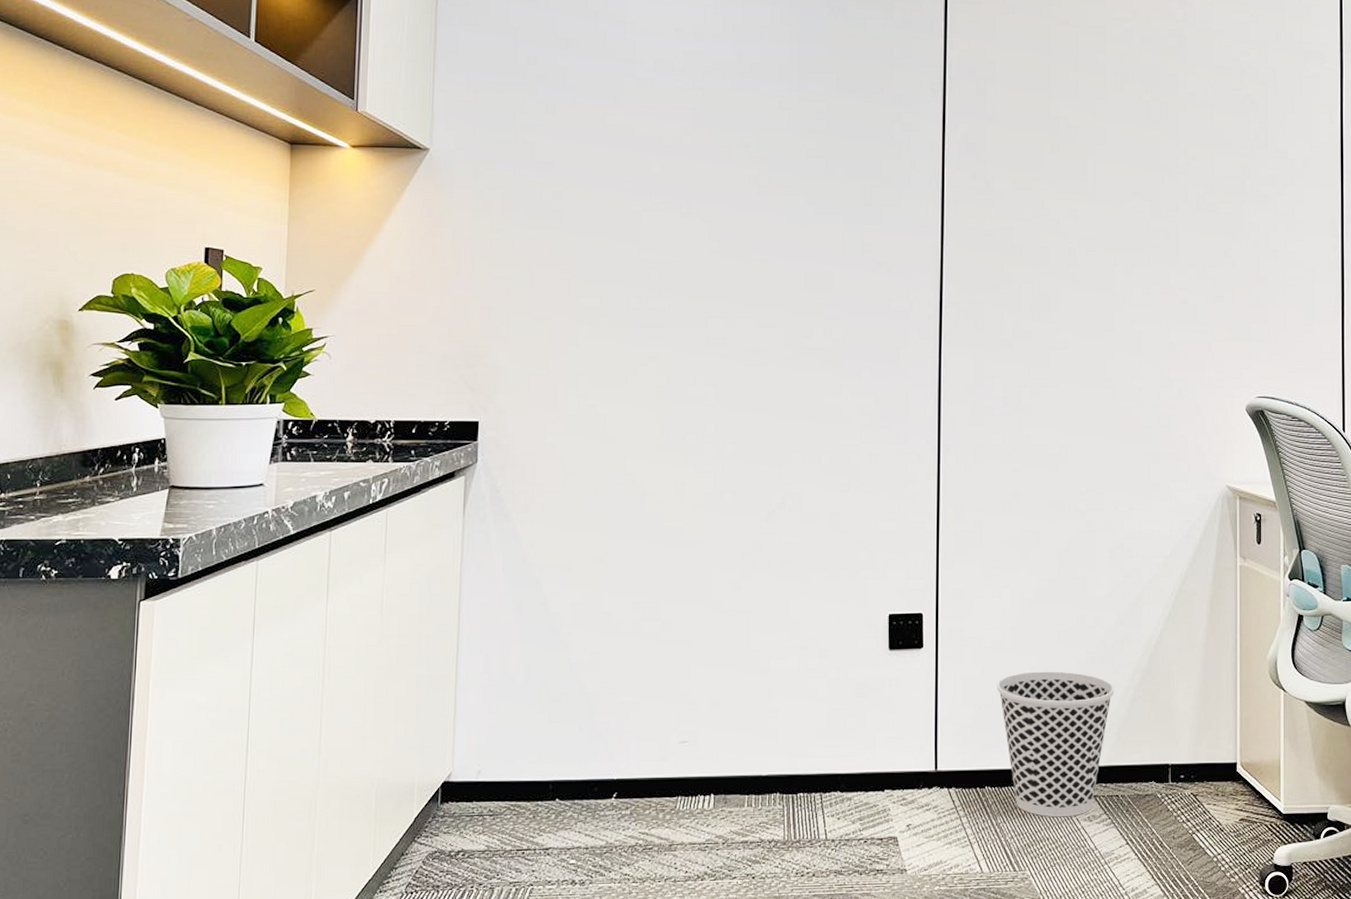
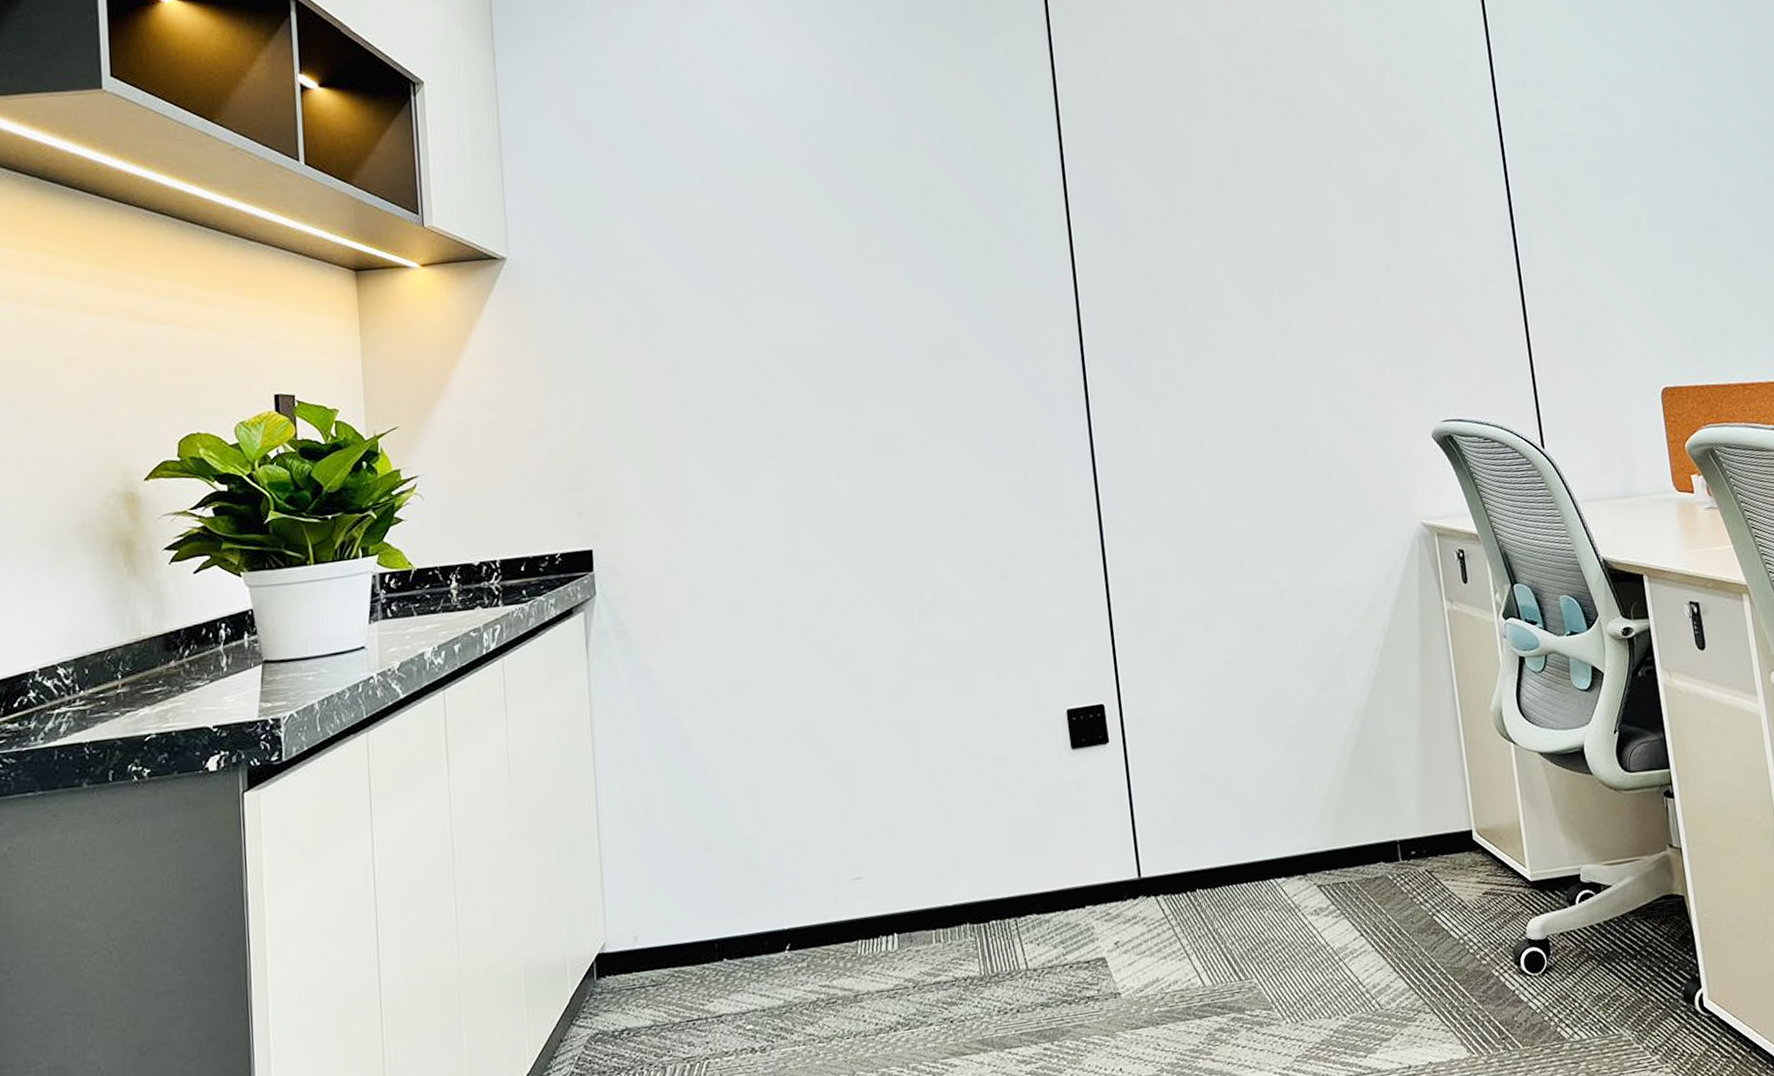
wastebasket: present [997,671,1114,818] -> none [1195,750,1326,916]

